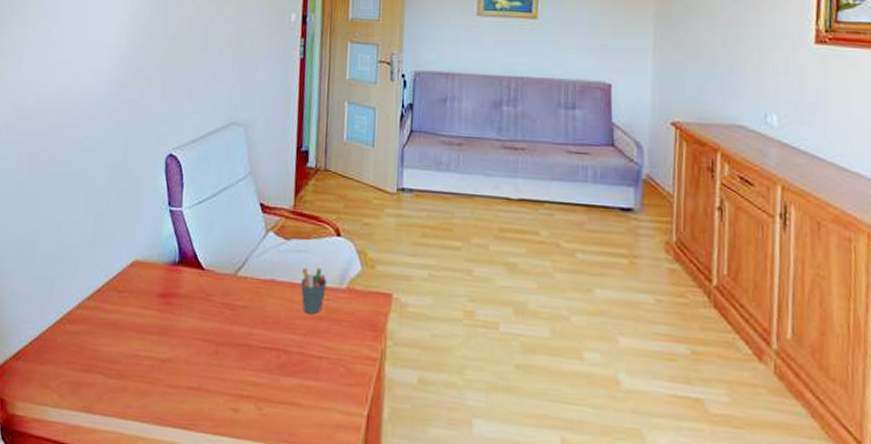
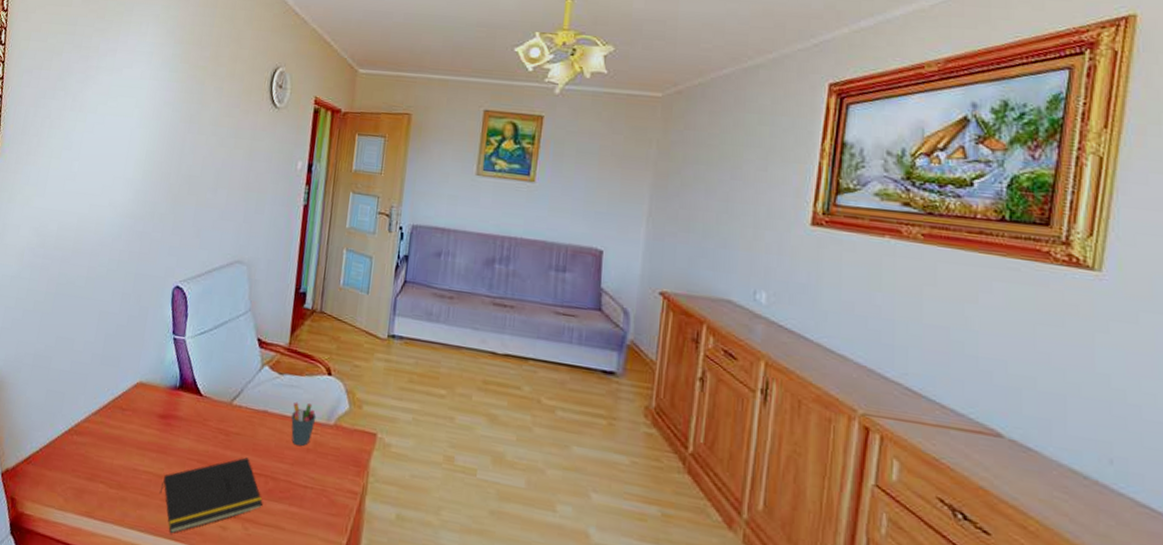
notepad: none [163,331,276,422] -> present [159,457,263,534]

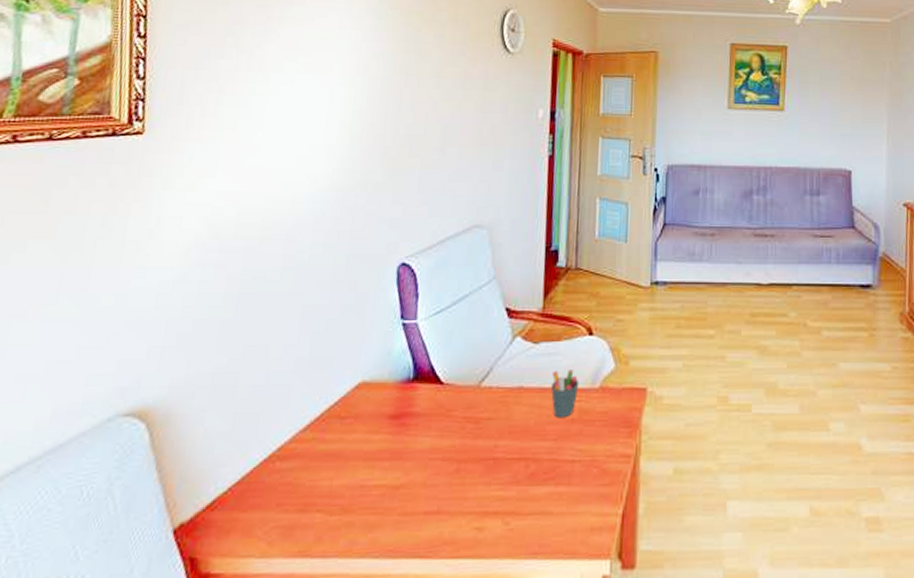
notepad: present [159,457,263,534] -> none [396,443,524,552]

